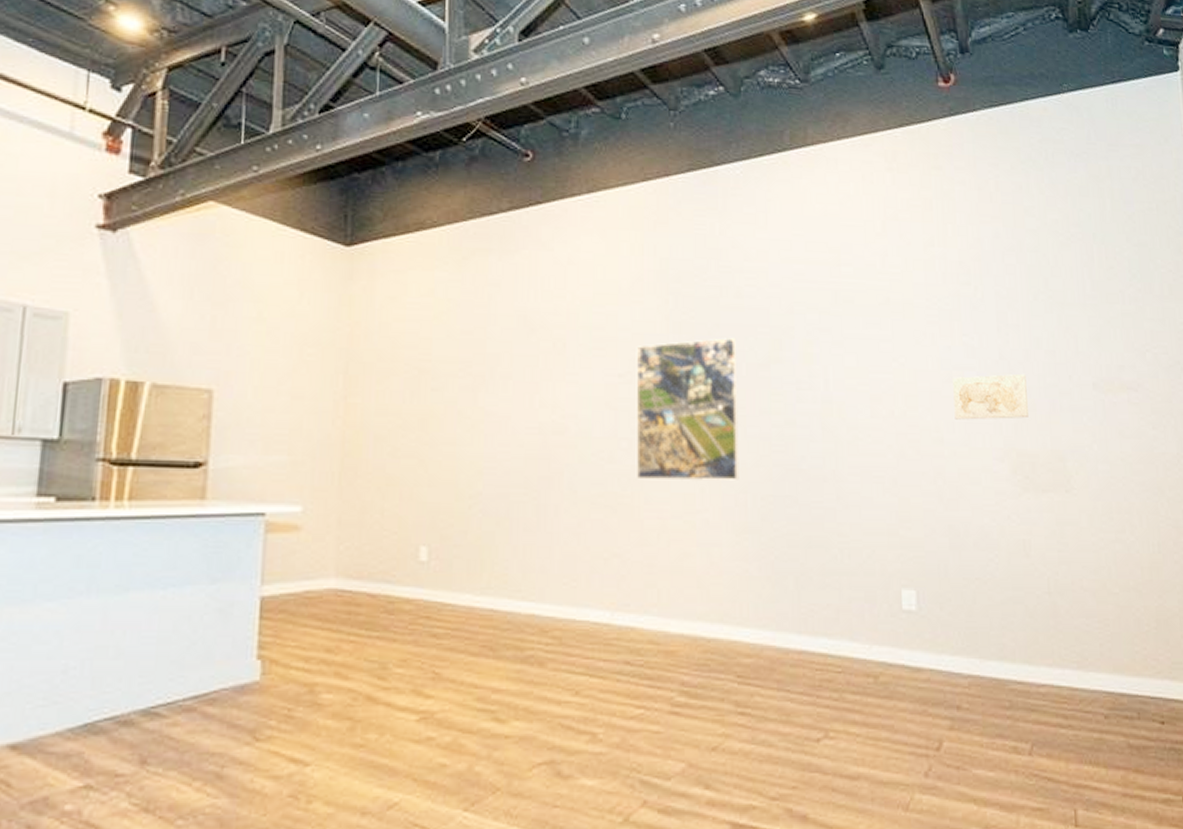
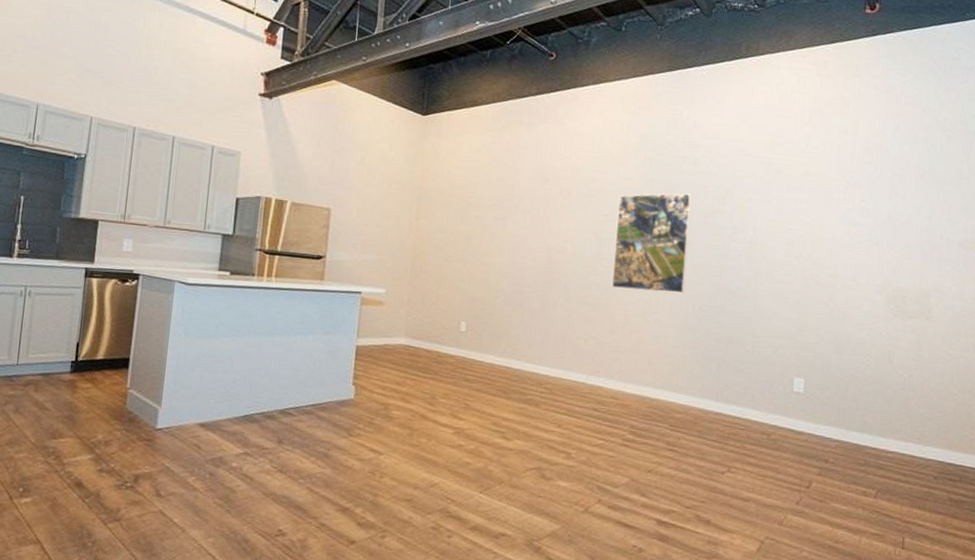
wall art: present [953,373,1028,420] -> none [848,231,907,264]

